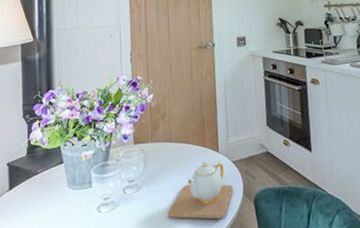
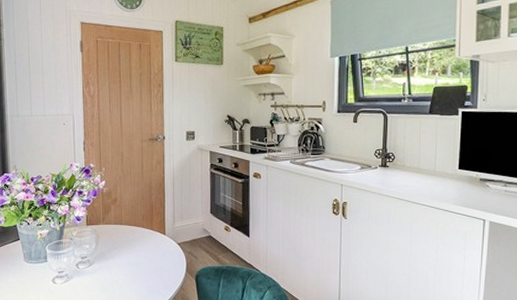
teapot: present [167,160,234,220] -> none [117,242,178,292]

